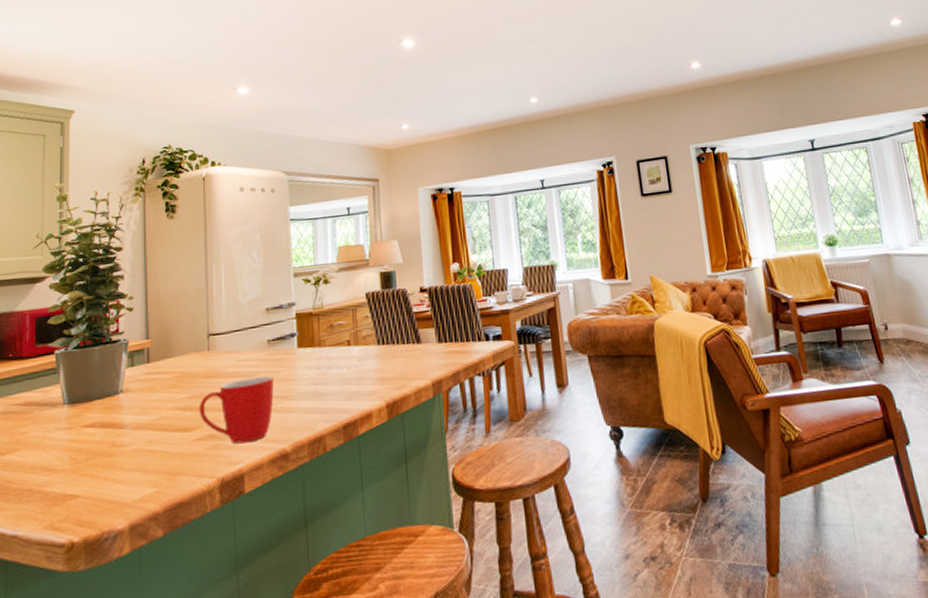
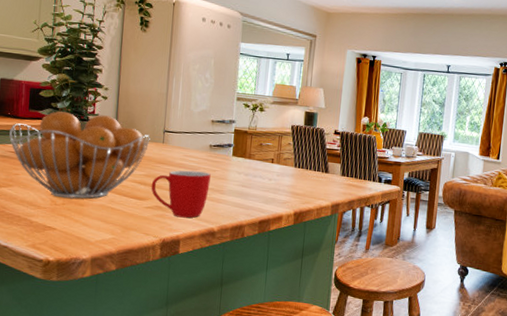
fruit basket: none [12,330,192,452] -> present [9,111,150,199]

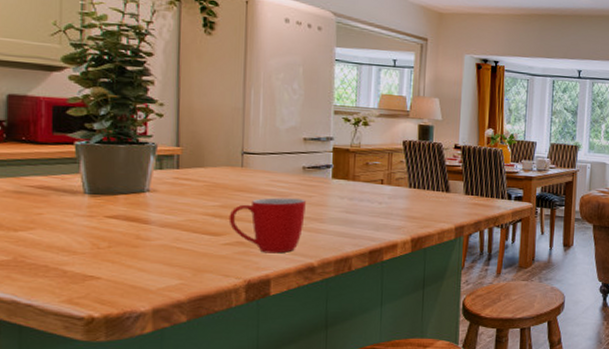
fruit basket: present [9,111,150,199] -> none [25,133,225,239]

